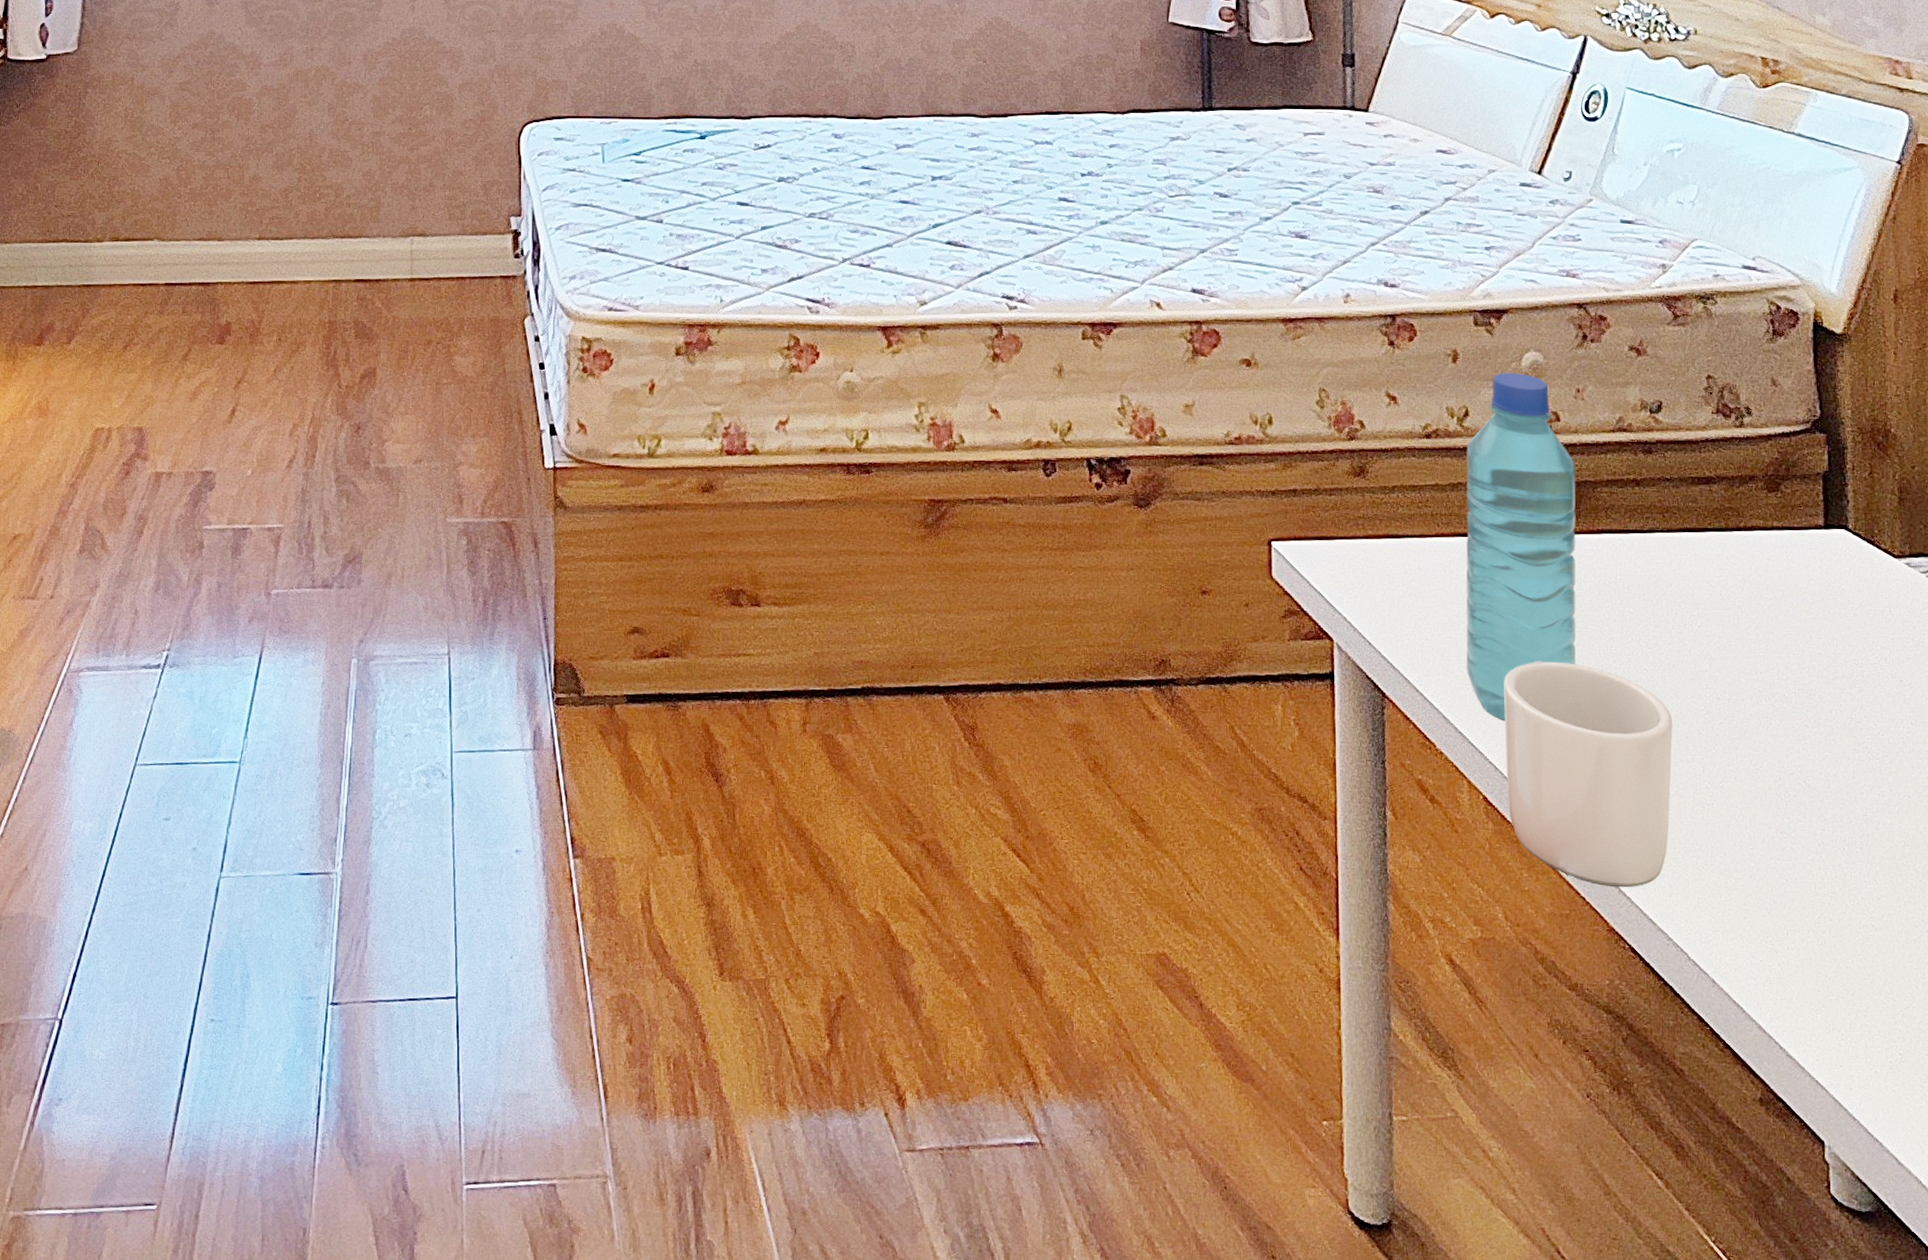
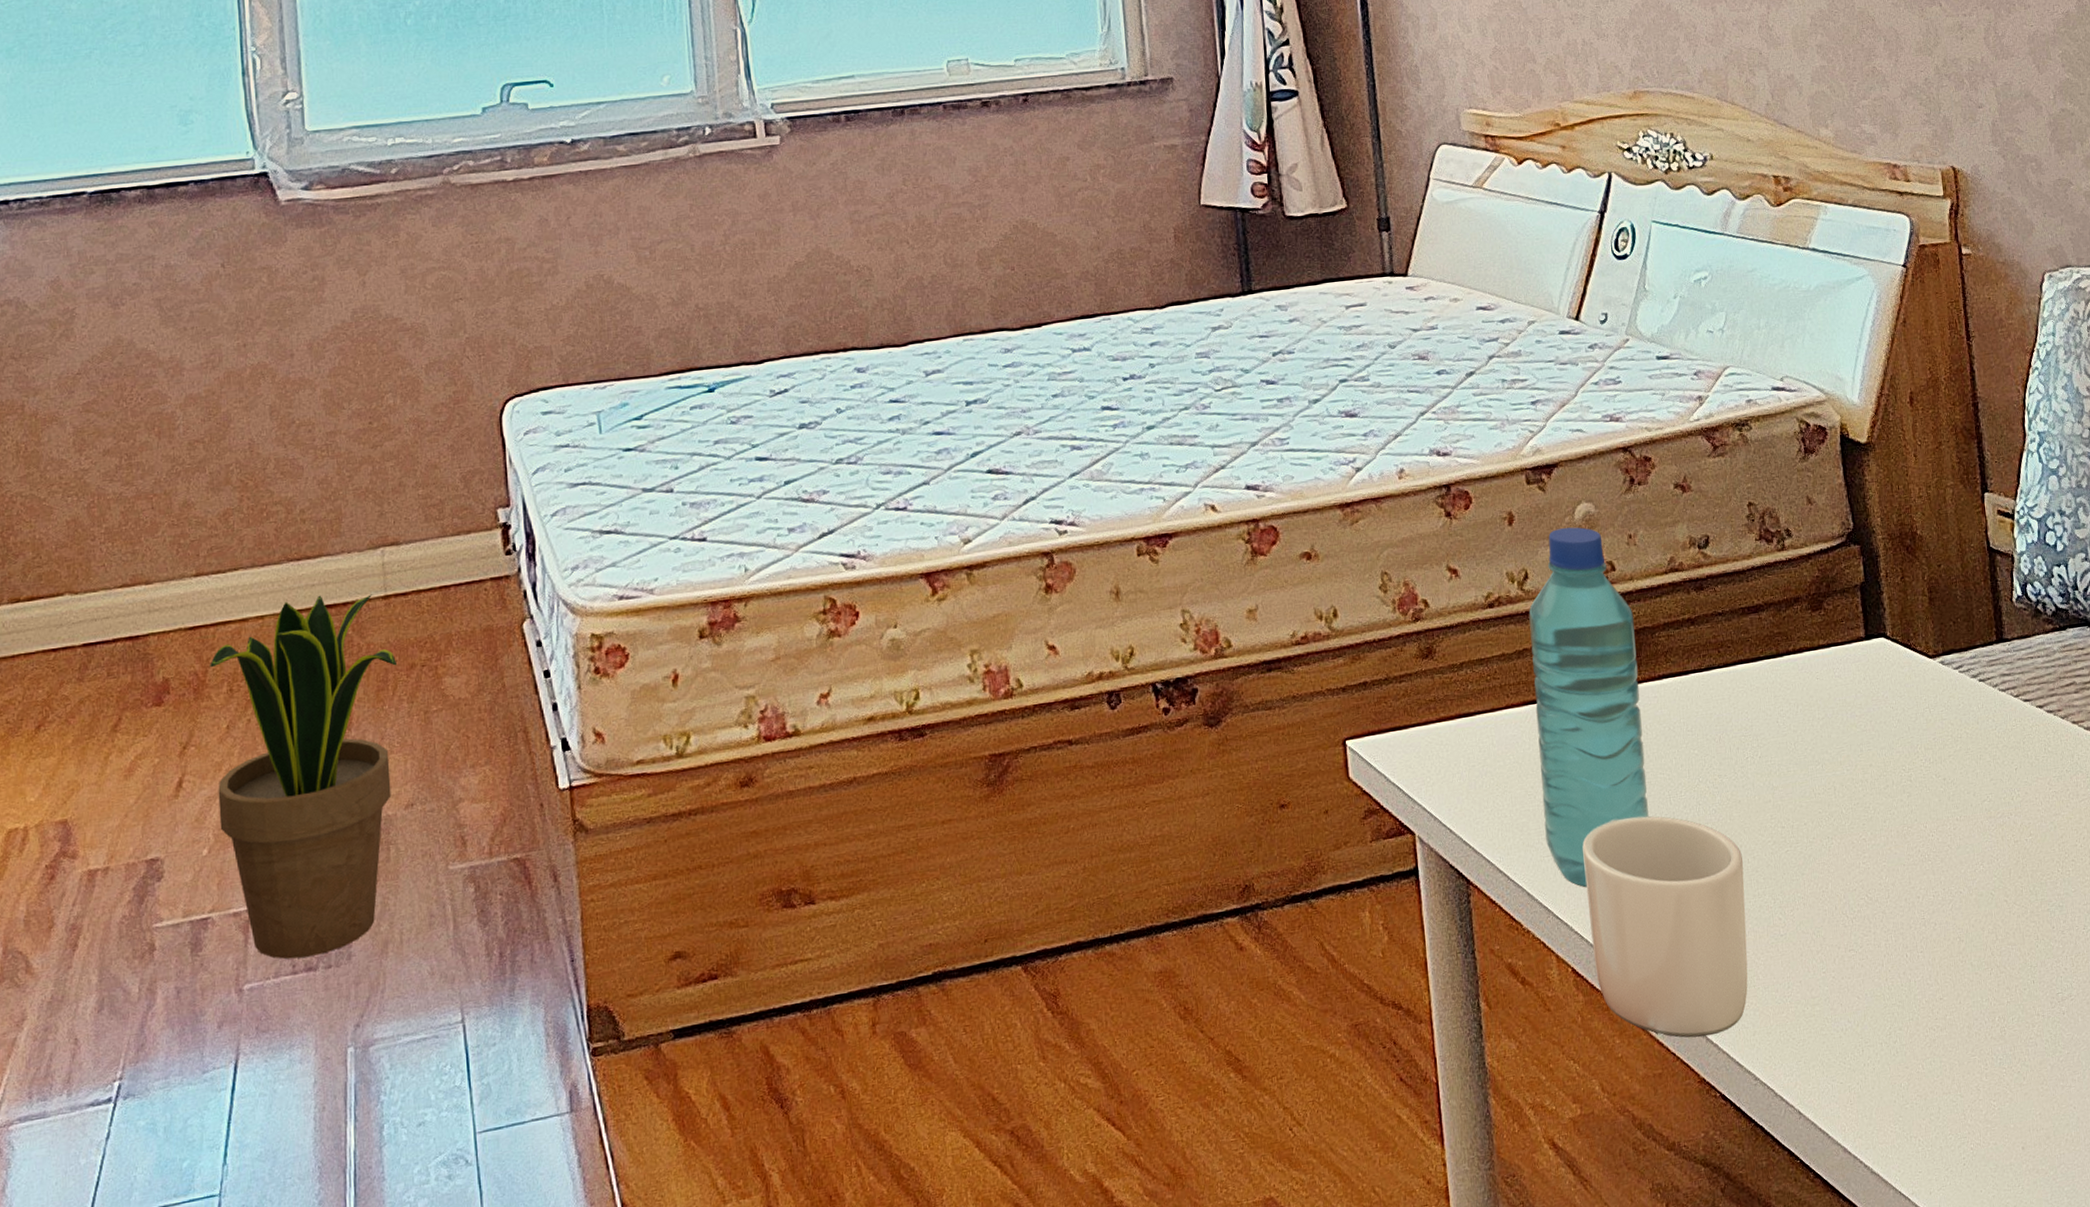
potted plant: none [262,270,416,576] -> present [210,594,396,959]

